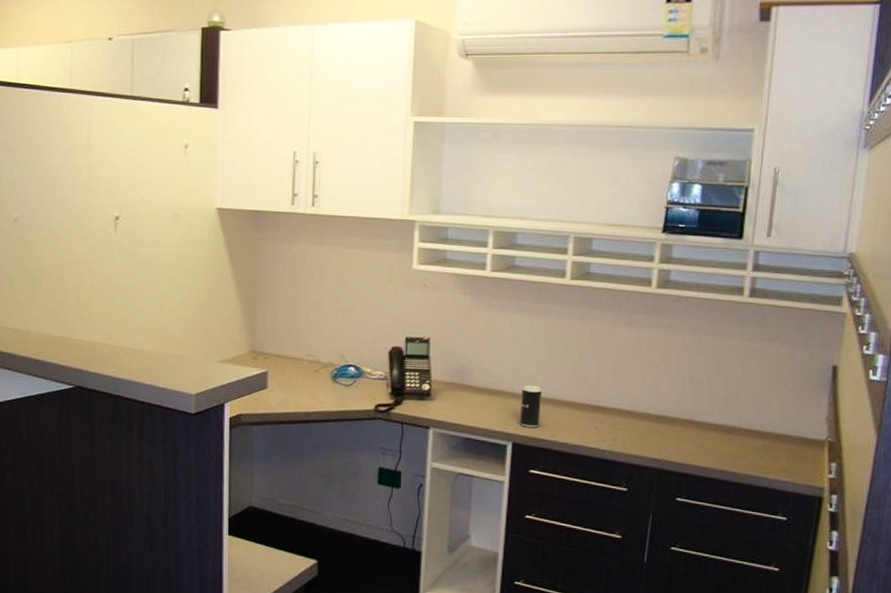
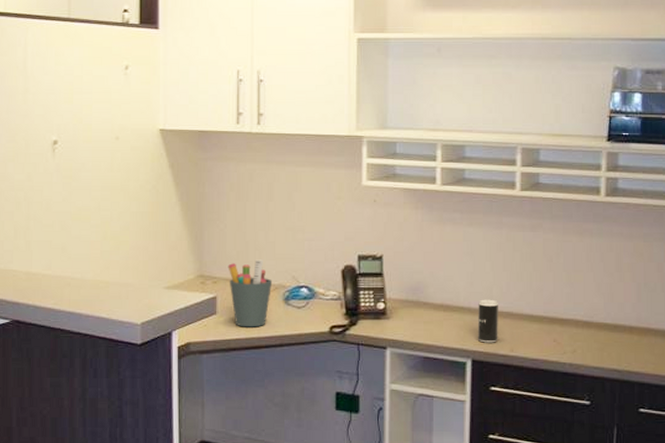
pen holder: none [279,338,322,403] -> present [228,260,273,327]

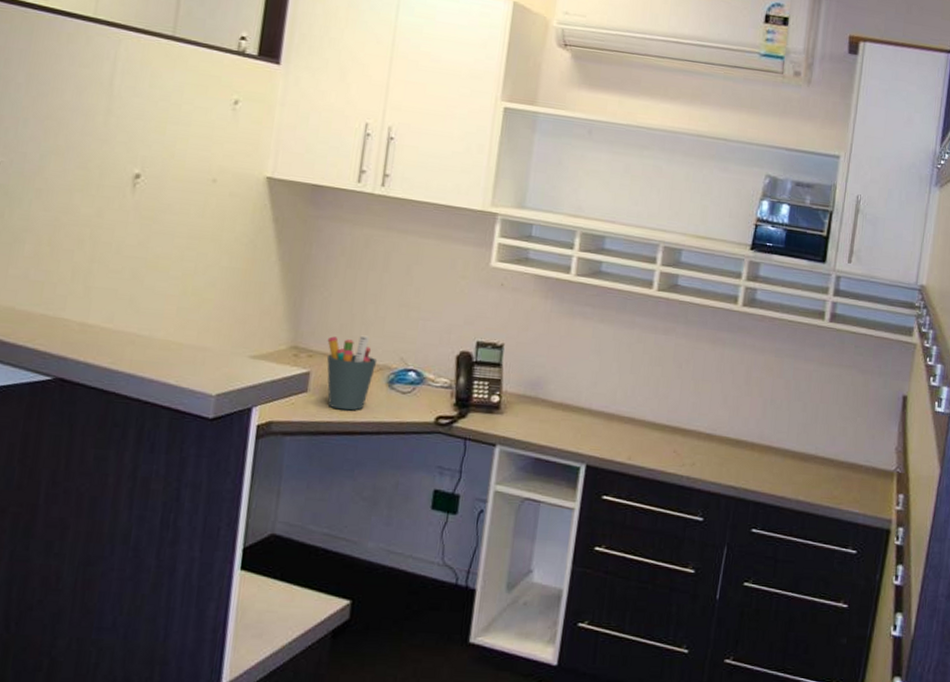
beverage can: present [477,299,498,343] -> none [594,401,621,449]

